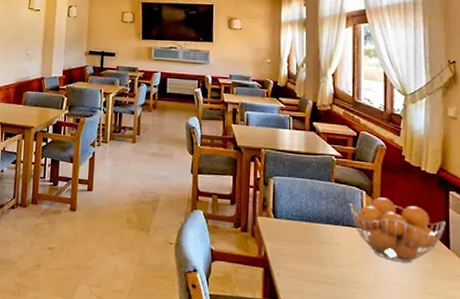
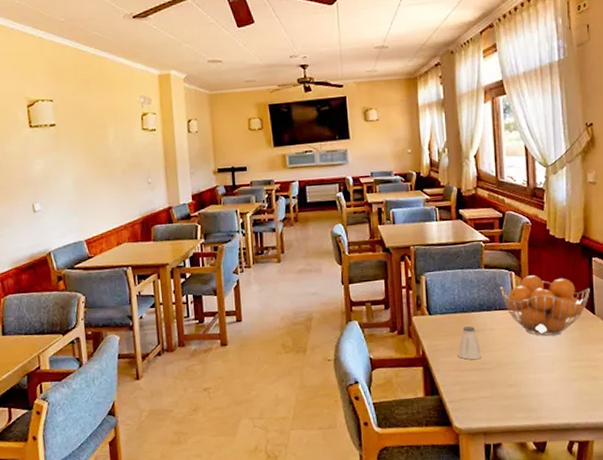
saltshaker: none [300,235,325,272] -> present [457,325,481,360]

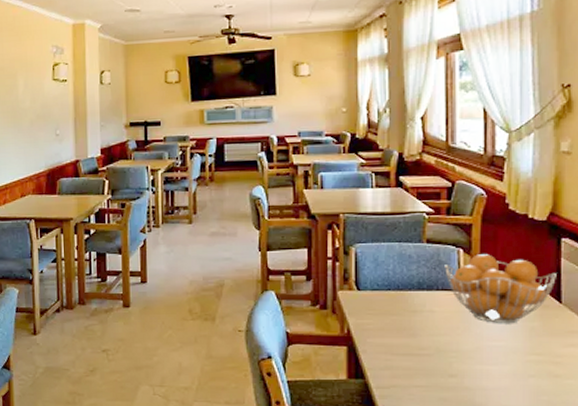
saltshaker: present [457,325,481,360] -> none [389,305,417,344]

